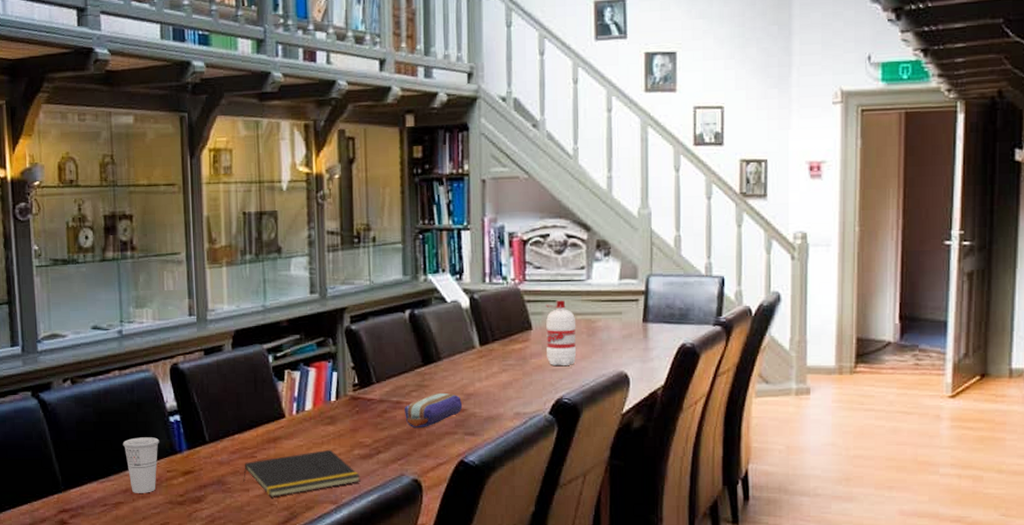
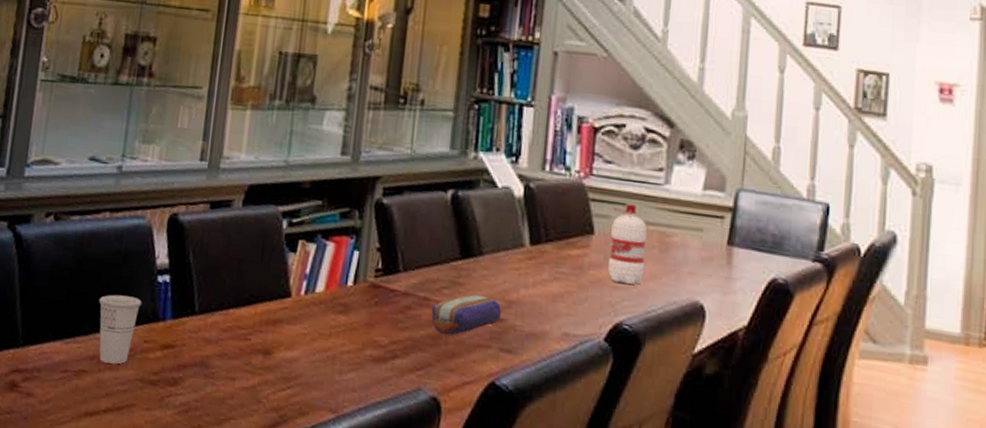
notepad: present [243,449,361,497] -> none [230,343,369,393]

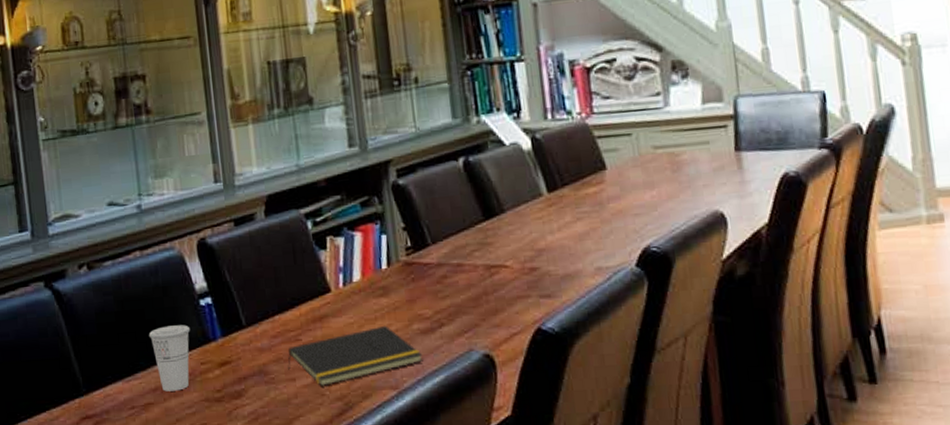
notepad: none [230,343,369,393] -> present [288,325,423,386]
pencil case: present [431,293,502,335] -> none [467,250,534,294]
water bottle: present [608,203,648,285] -> none [620,132,661,210]

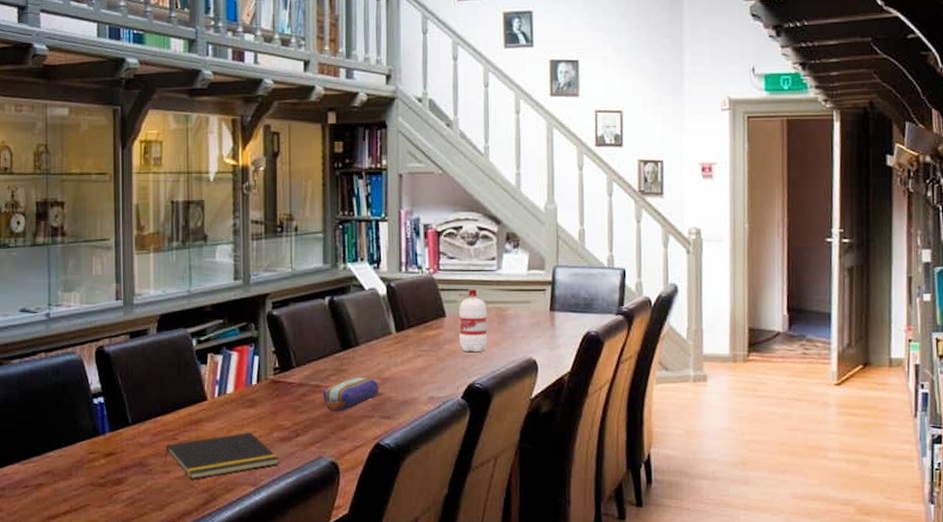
cup: present [148,325,191,392] -> none [46,419,83,475]
pencil case: none [467,250,534,294] -> present [323,377,379,412]
water bottle: none [620,132,661,210] -> present [459,289,488,353]

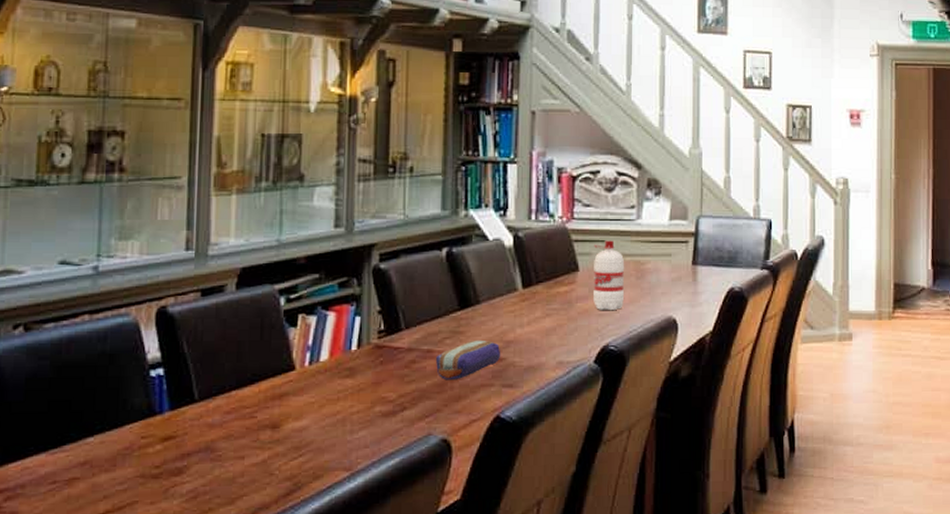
notepad: present [164,432,279,479] -> none [238,406,381,465]

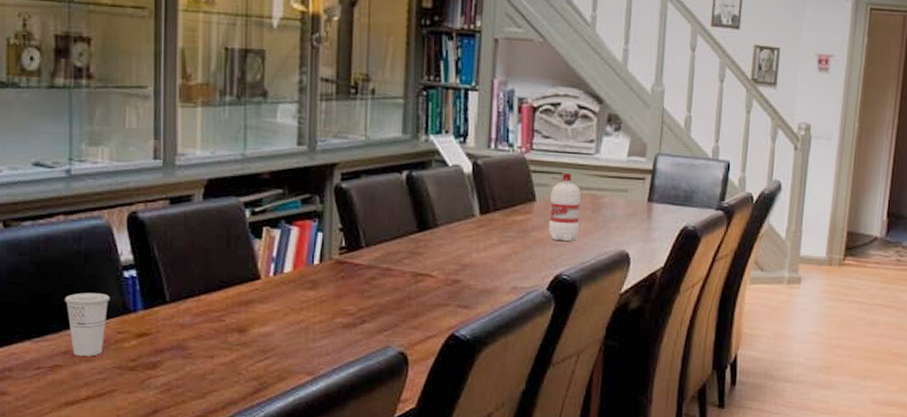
cup: none [85,396,135,466] -> present [64,292,111,356]
pencil case: present [436,340,501,381] -> none [395,261,458,298]

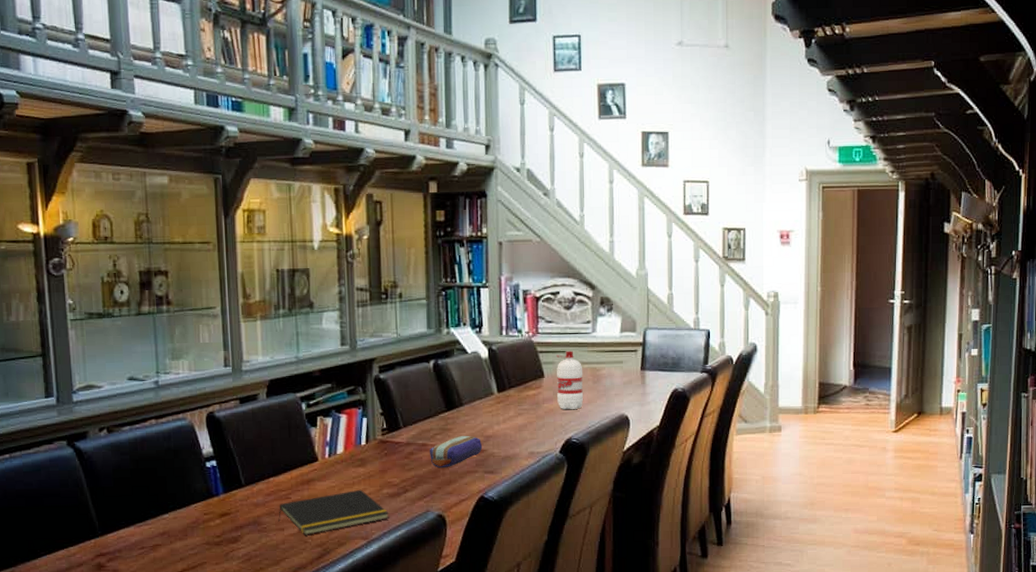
cup: present [64,292,111,356] -> none [159,482,197,536]
notepad: none [208,316,342,366] -> present [278,489,389,535]
pencil case: none [395,261,458,298] -> present [430,435,483,468]

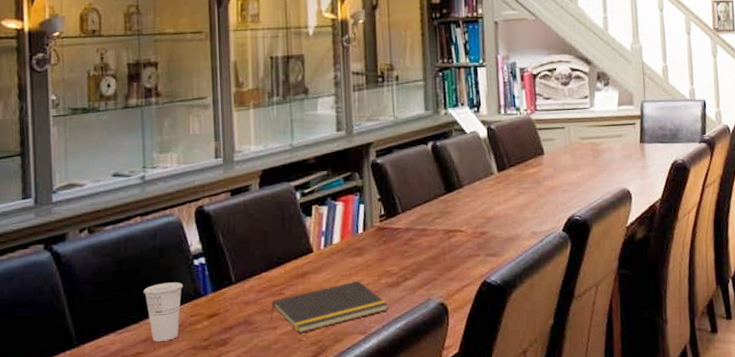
cup: none [159,482,197,536] -> present [143,282,184,342]
pencil case: present [430,435,483,468] -> none [430,218,484,254]
water bottle: present [556,351,584,410] -> none [555,126,585,187]

